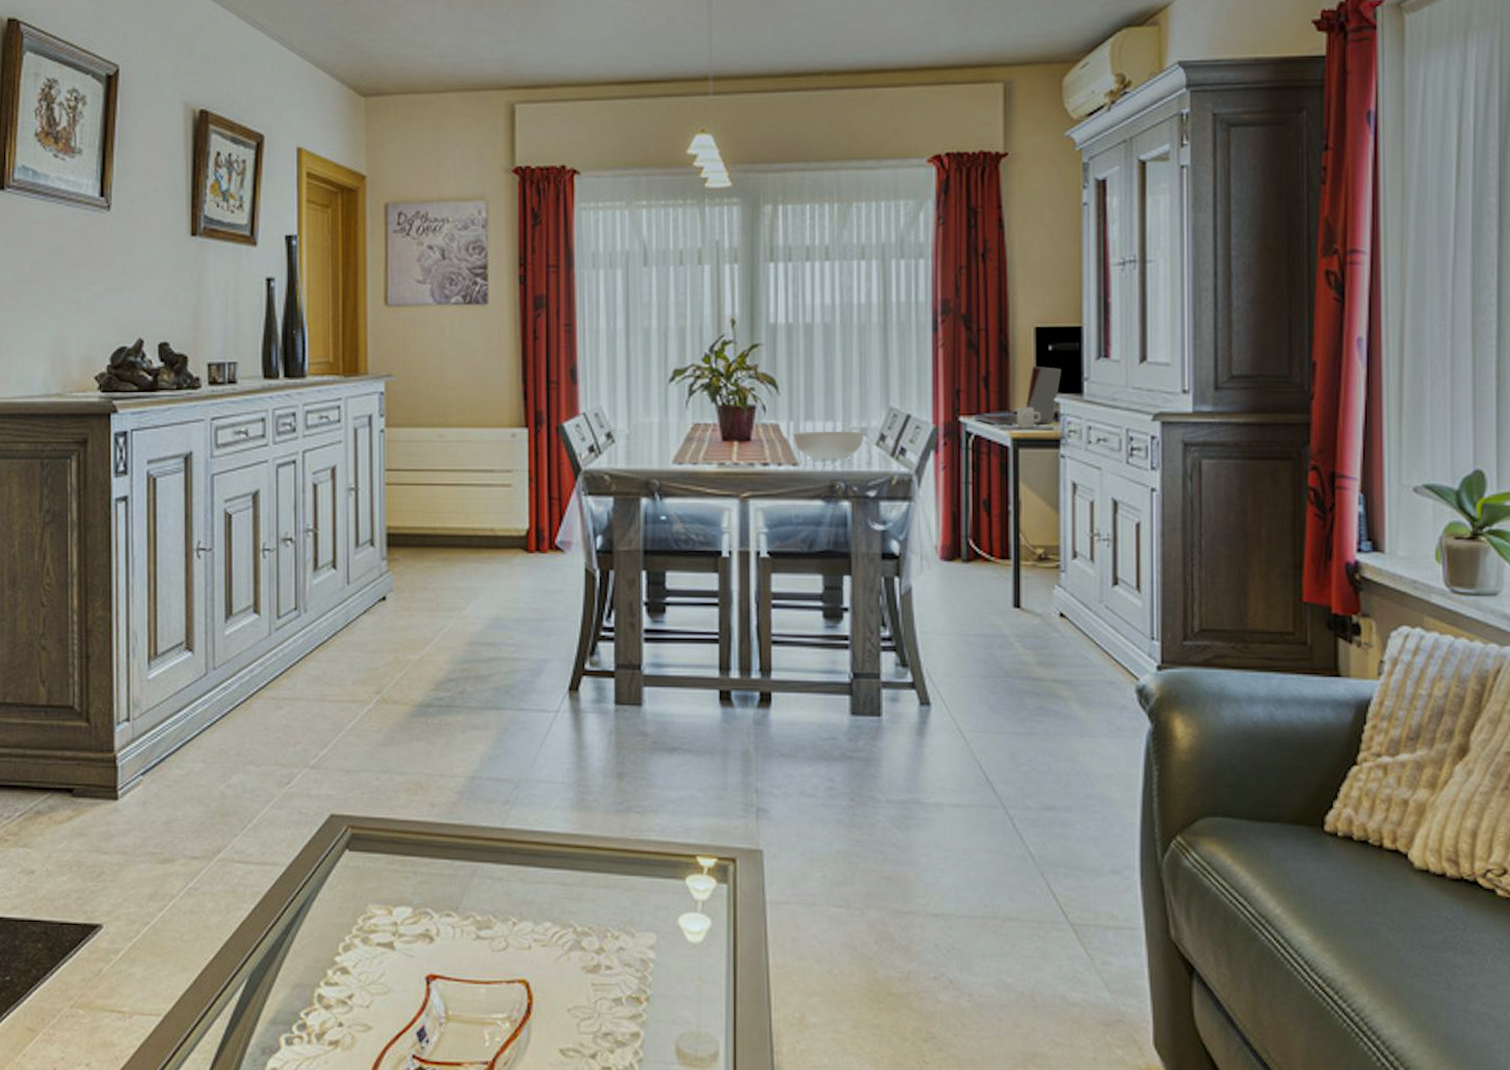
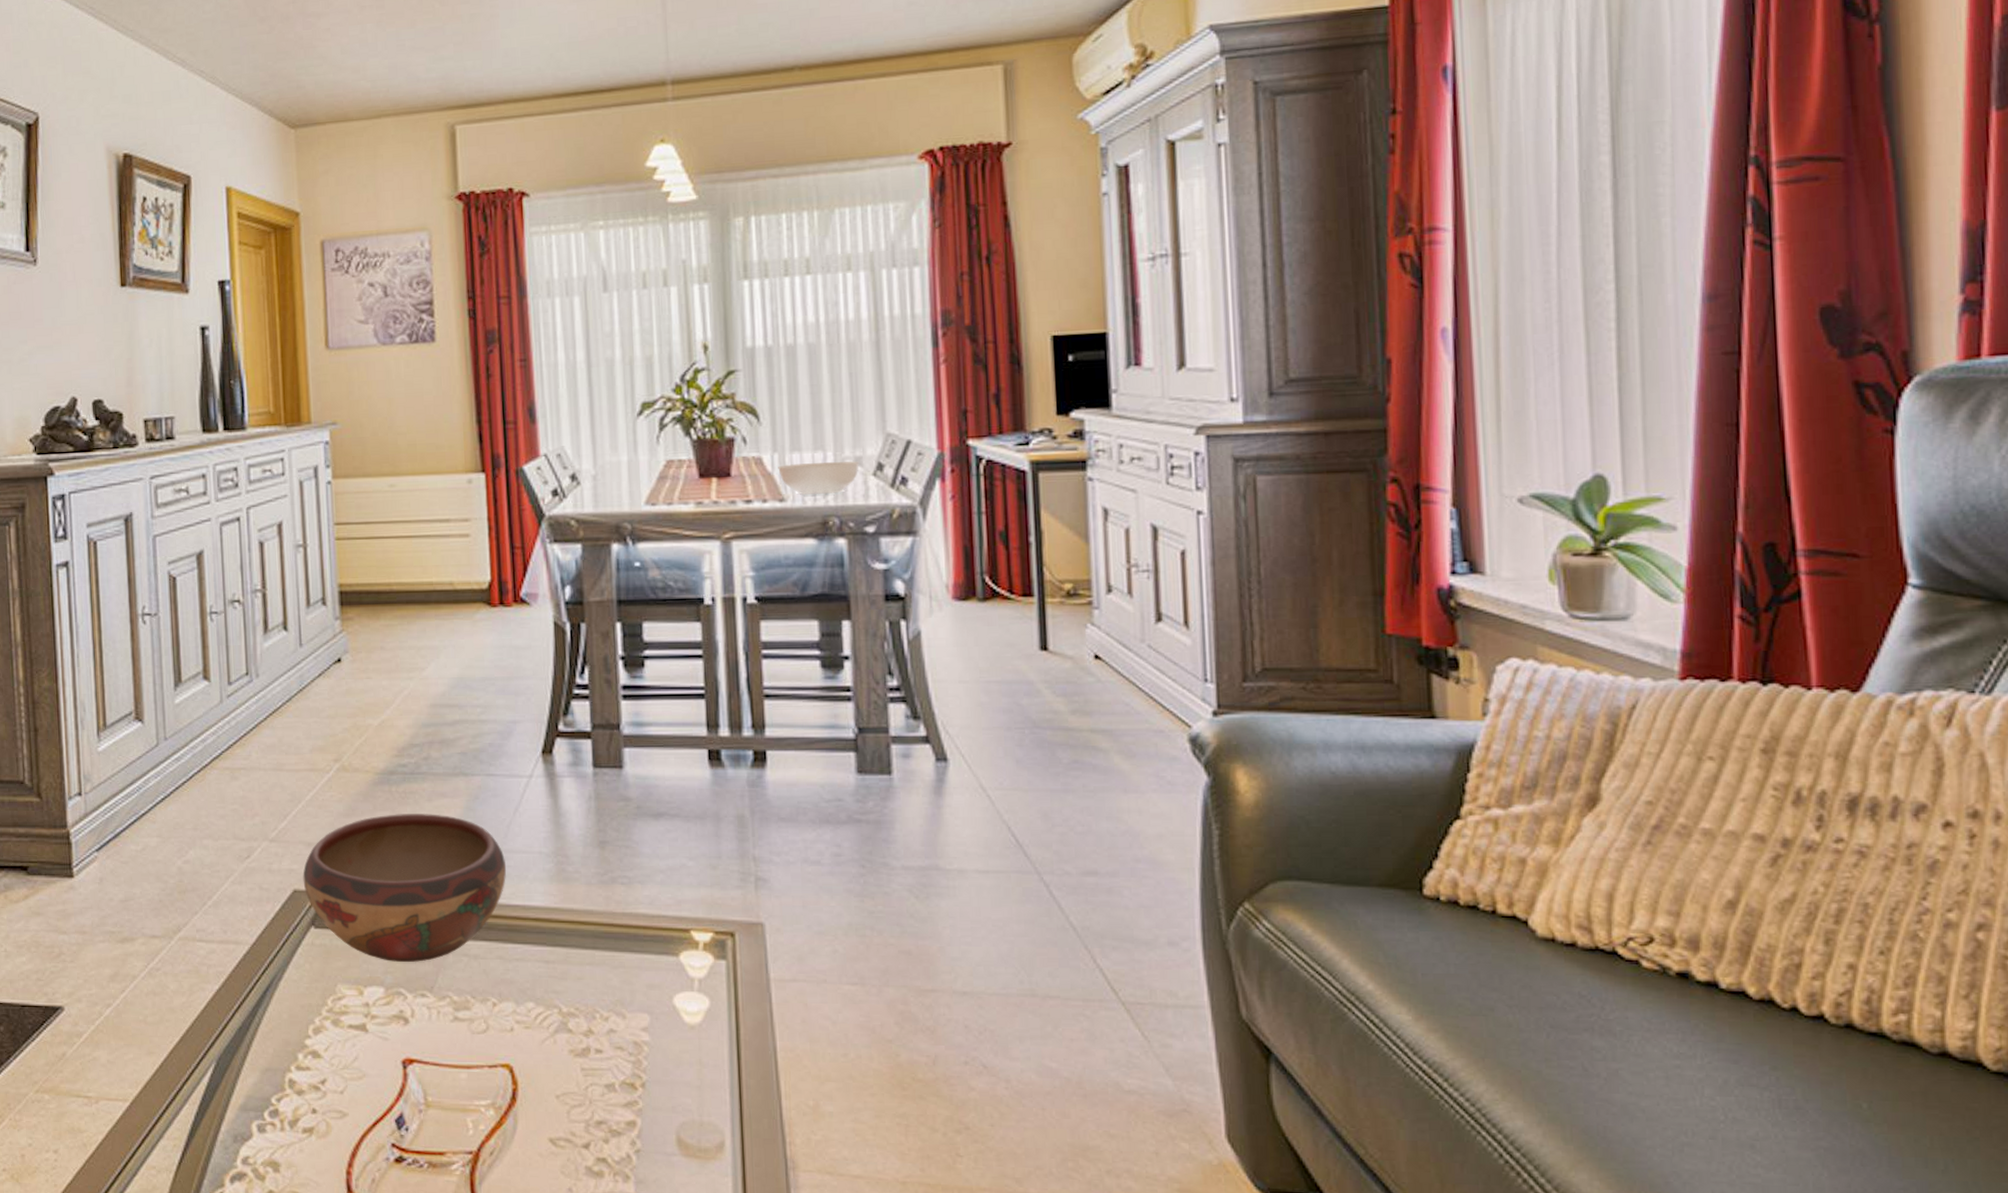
decorative bowl: none [340,744,532,884] -> present [303,814,507,962]
laptop: present [973,366,1061,426] -> none [984,379,1085,448]
mug: present [1016,406,1040,428] -> none [1033,425,1062,450]

